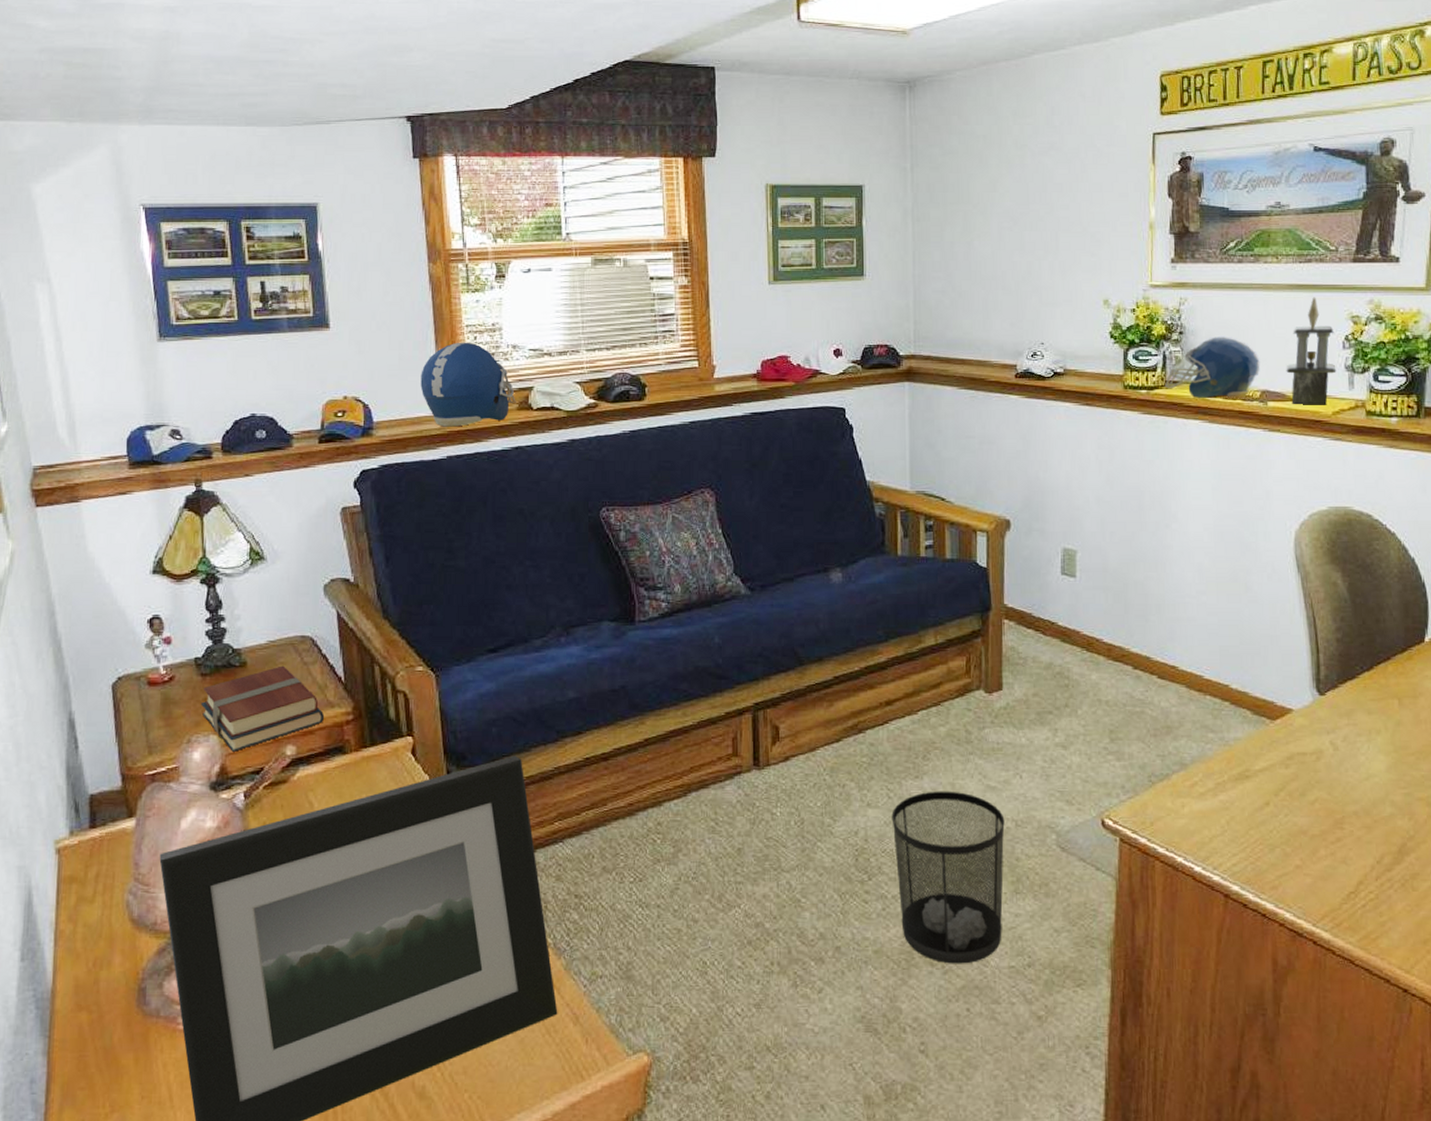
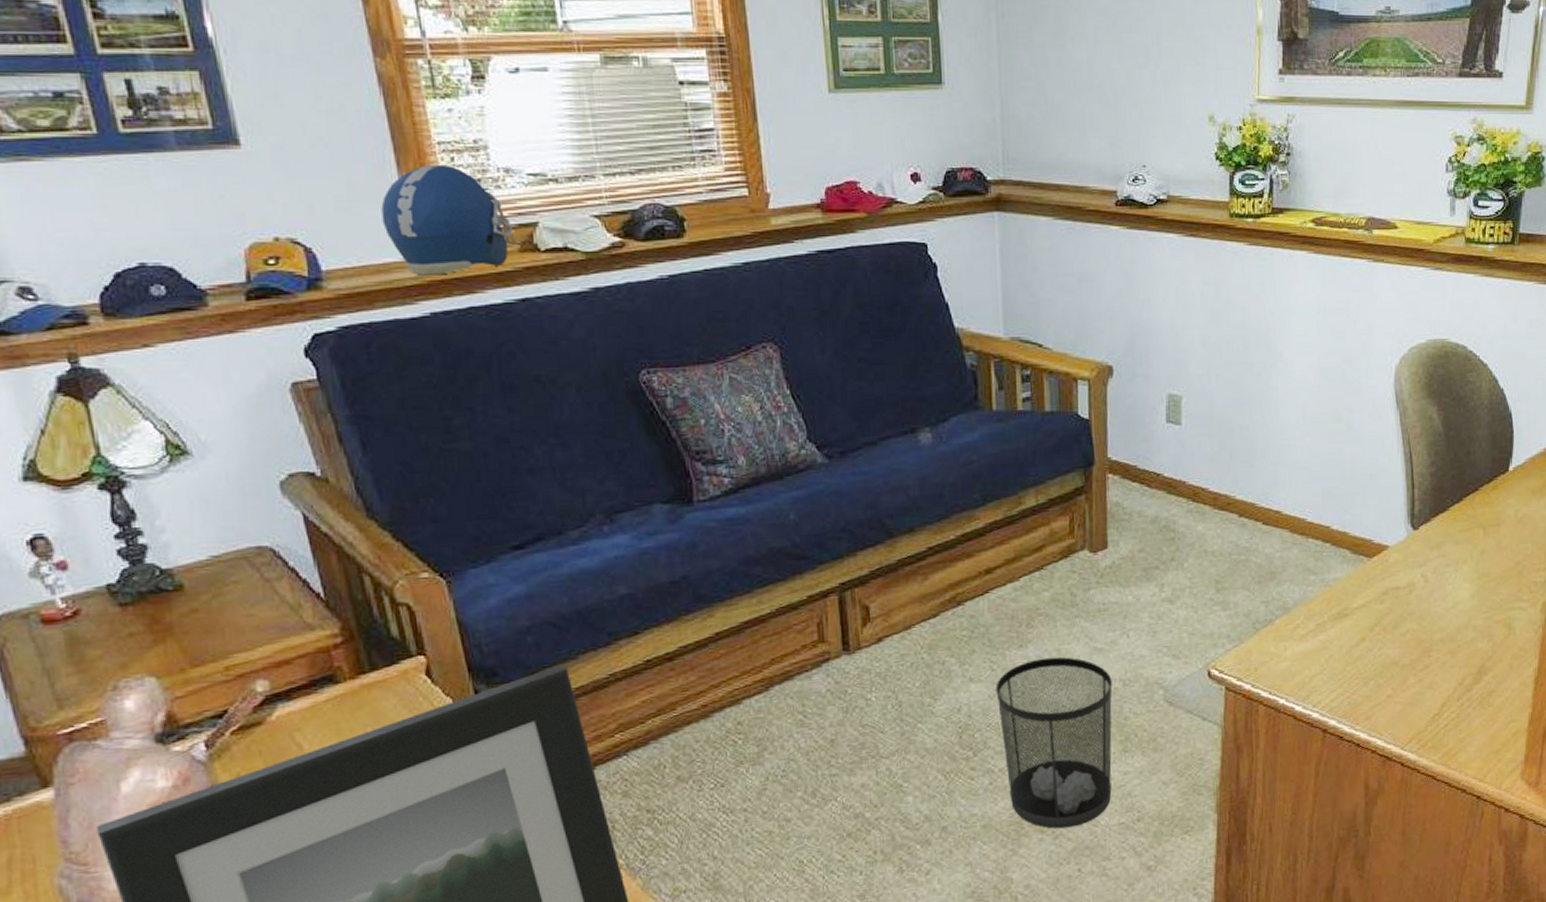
books: present [200,665,324,752] -> none [124,585,302,695]
football helmet: present [1164,337,1261,399] -> none [1271,158,1367,228]
trophy: present [1286,297,1337,405] -> none [1391,115,1439,233]

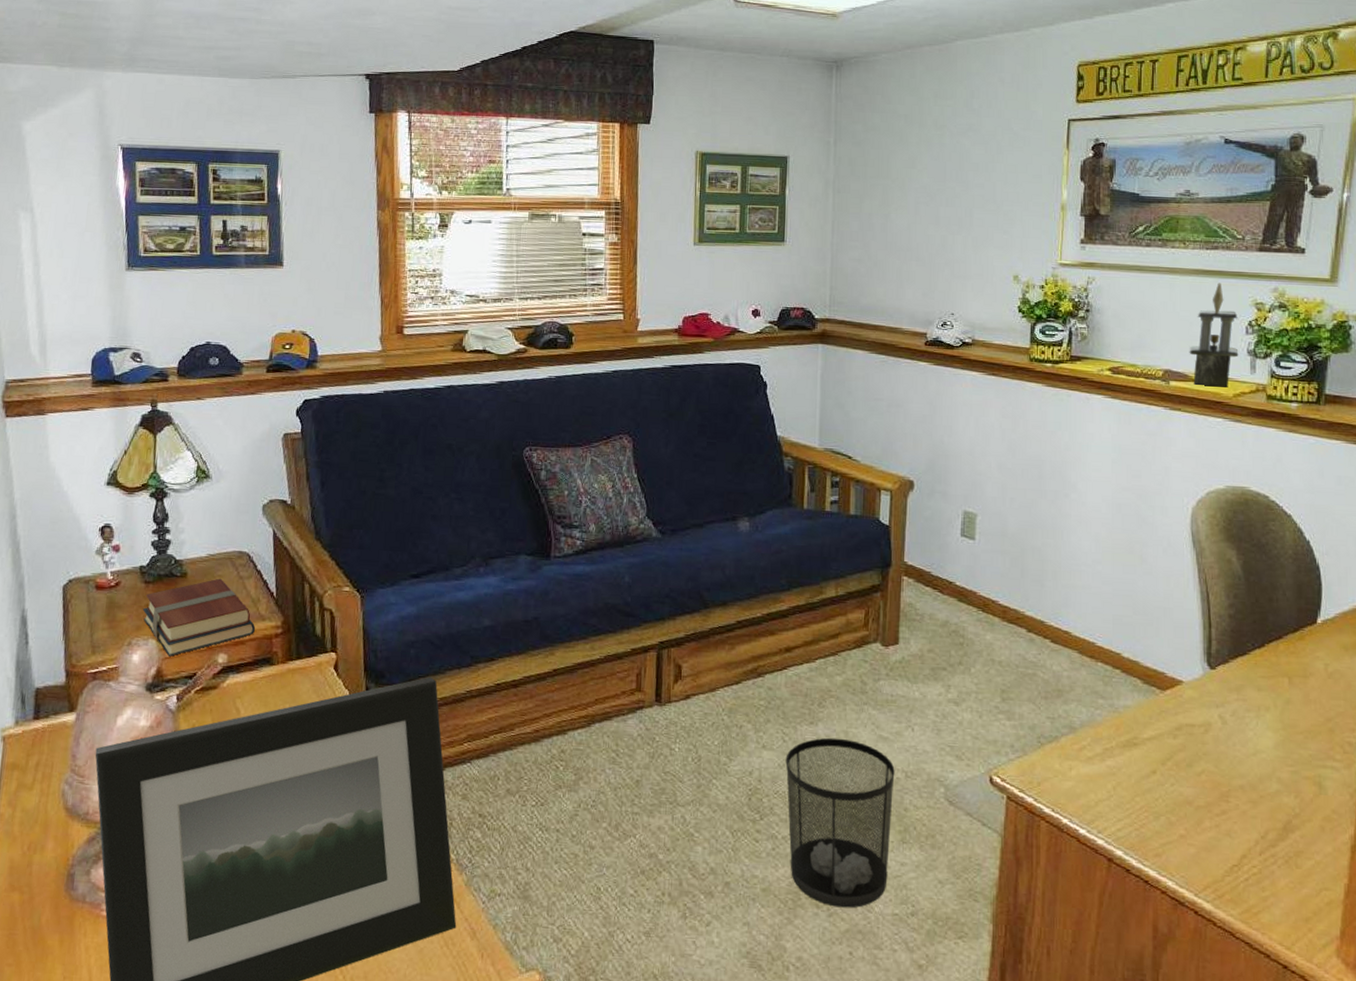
books: none [124,585,302,695] -> present [142,578,255,656]
football helmet: present [381,164,517,276] -> none [363,285,451,364]
trophy: none [1391,115,1439,233] -> present [1189,283,1239,387]

